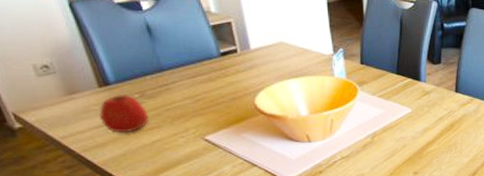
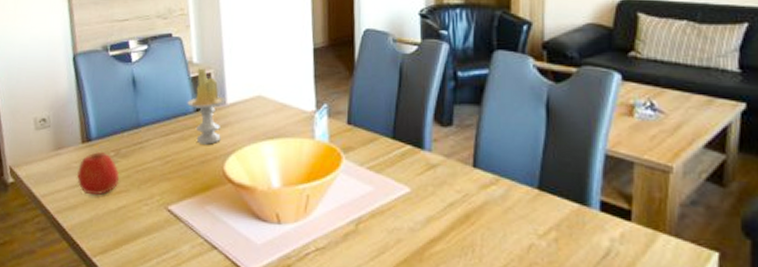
candle: none [210,17,250,84] -> present [187,68,226,145]

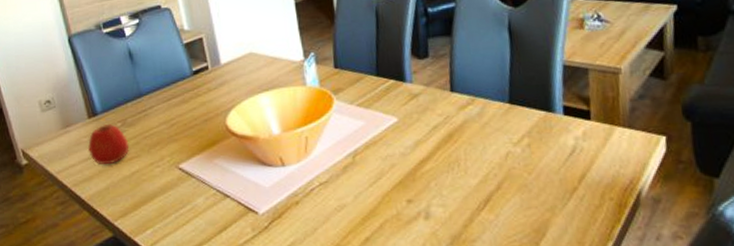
candle: present [187,68,226,145] -> none [184,34,220,104]

